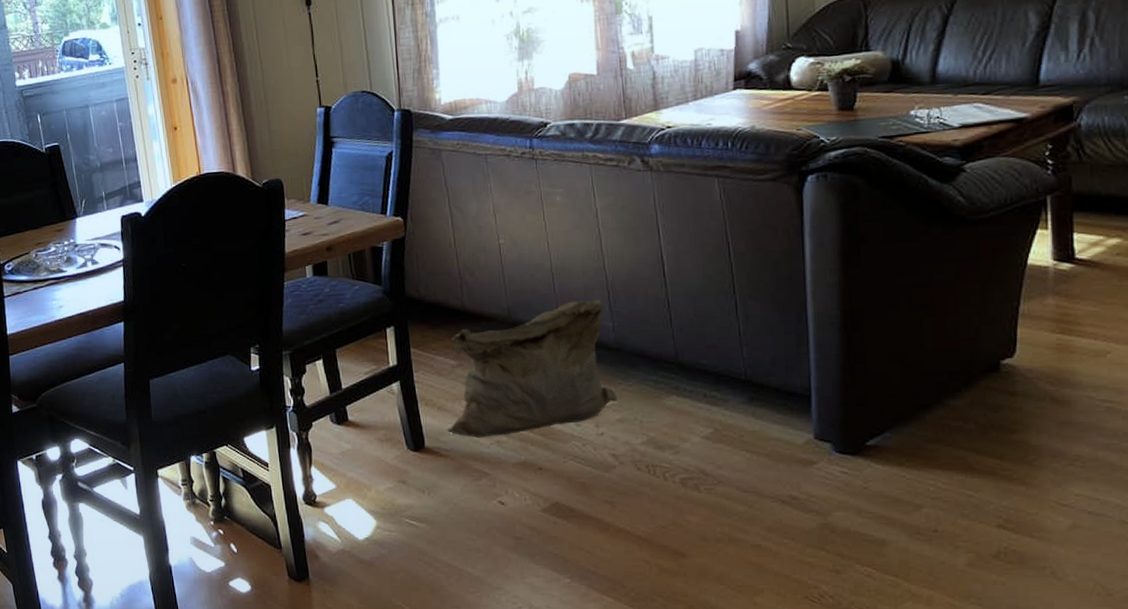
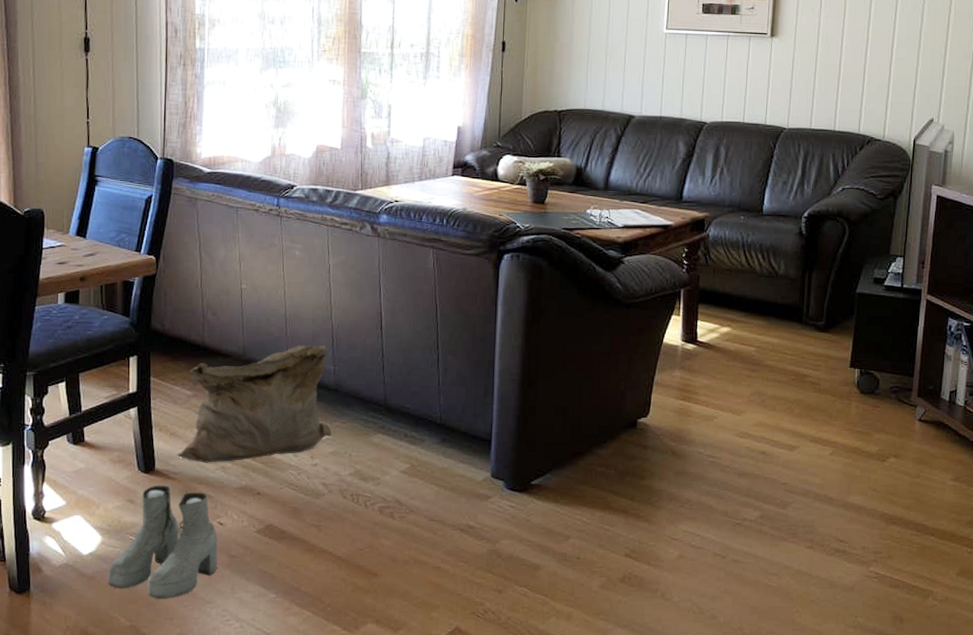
boots: none [386,463,502,585] -> present [107,485,218,599]

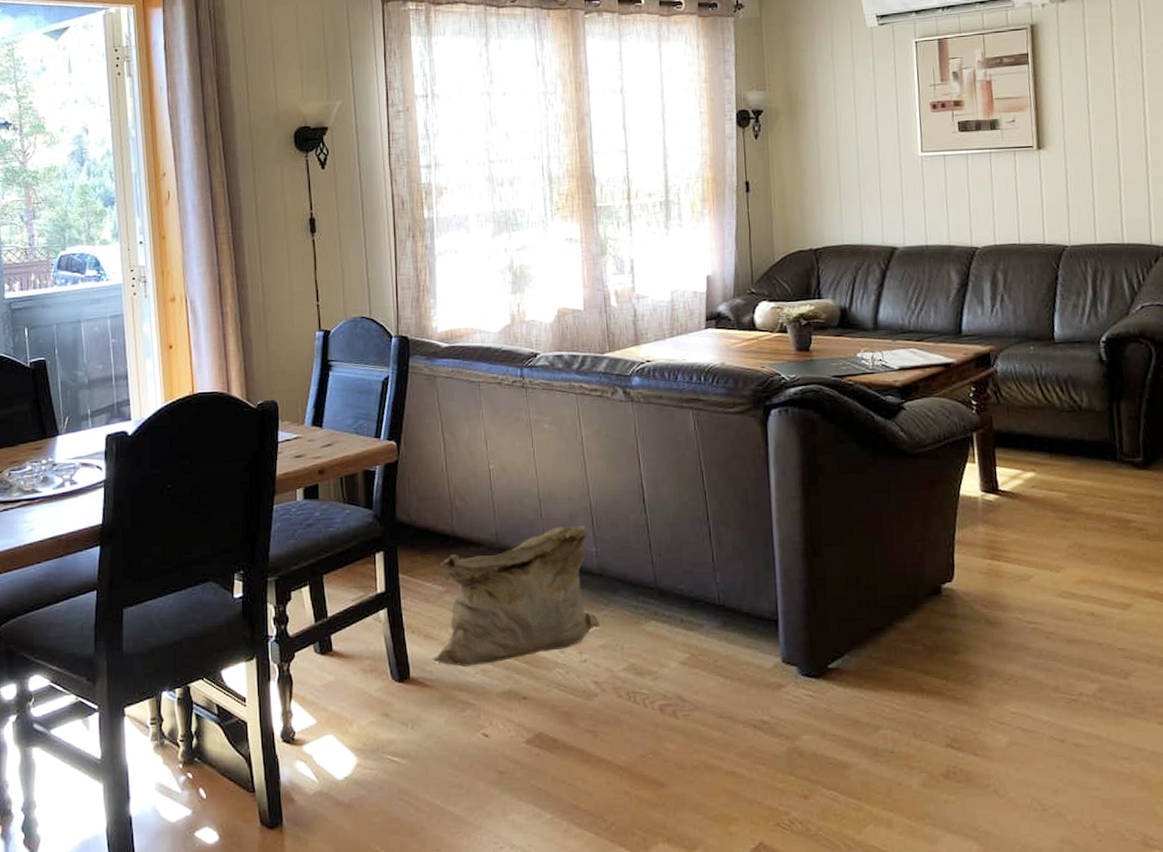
boots: present [107,485,218,599] -> none [366,694,485,827]

